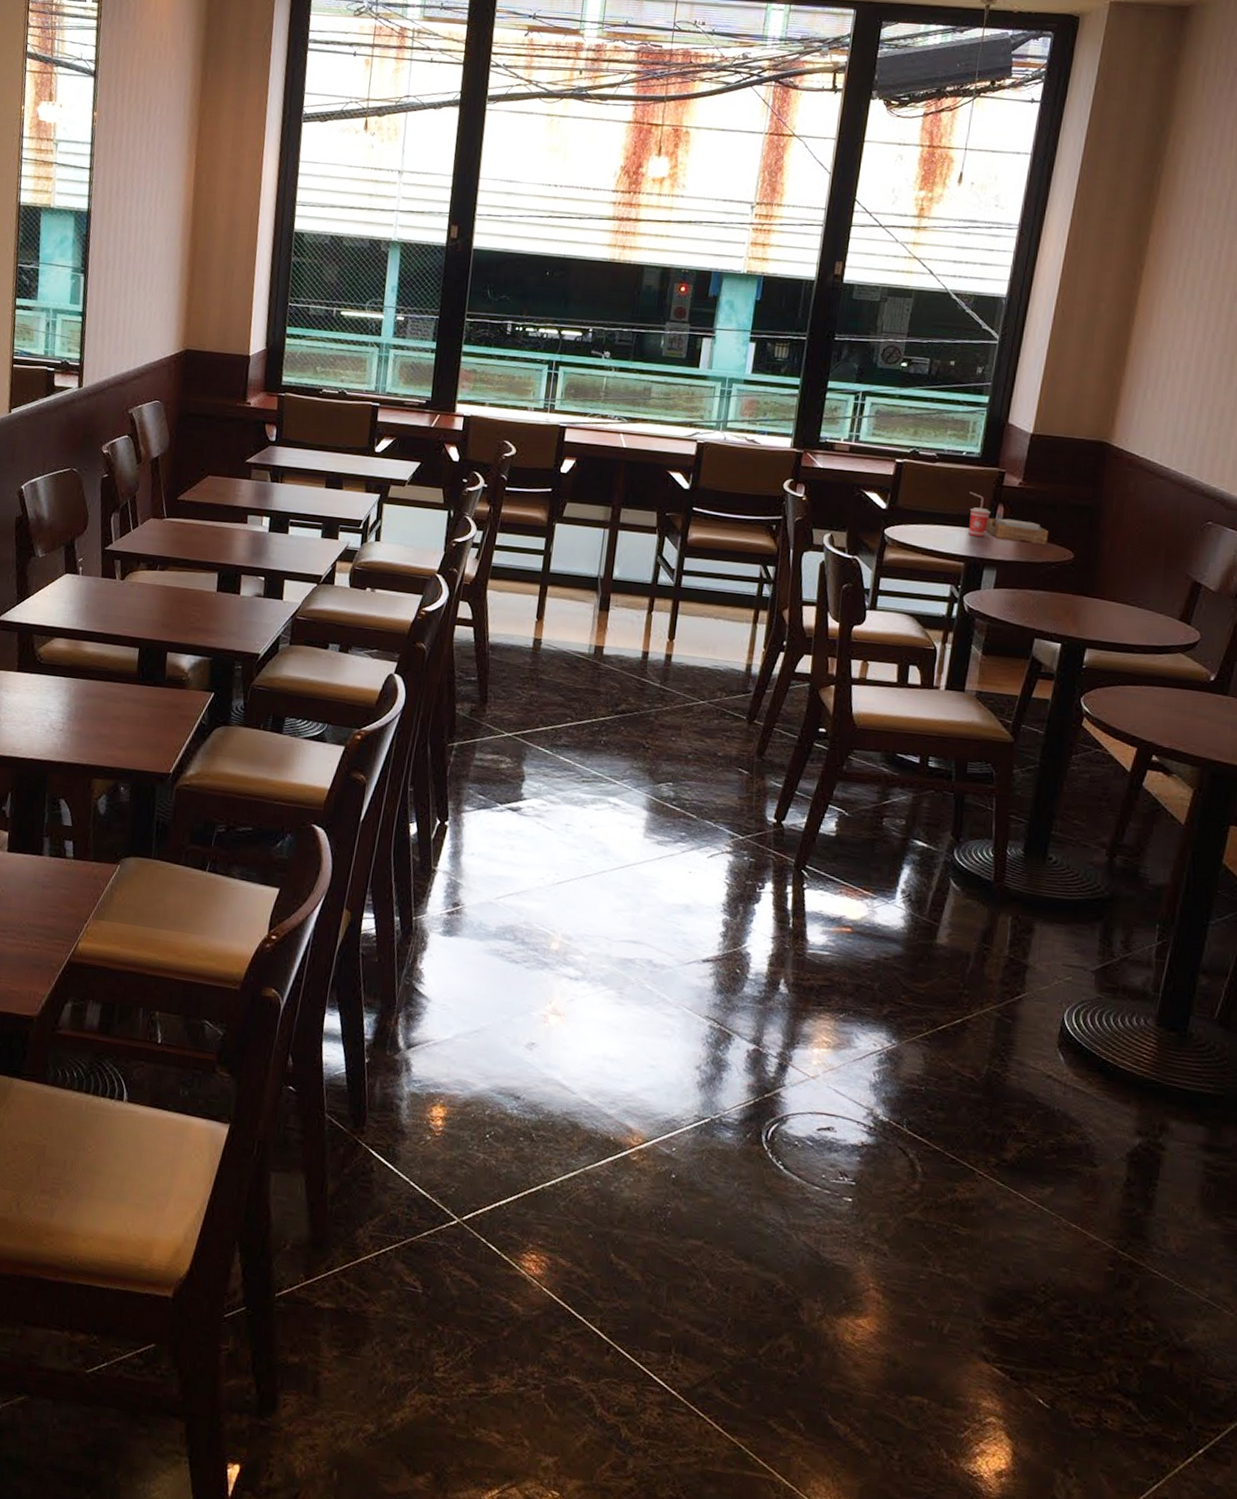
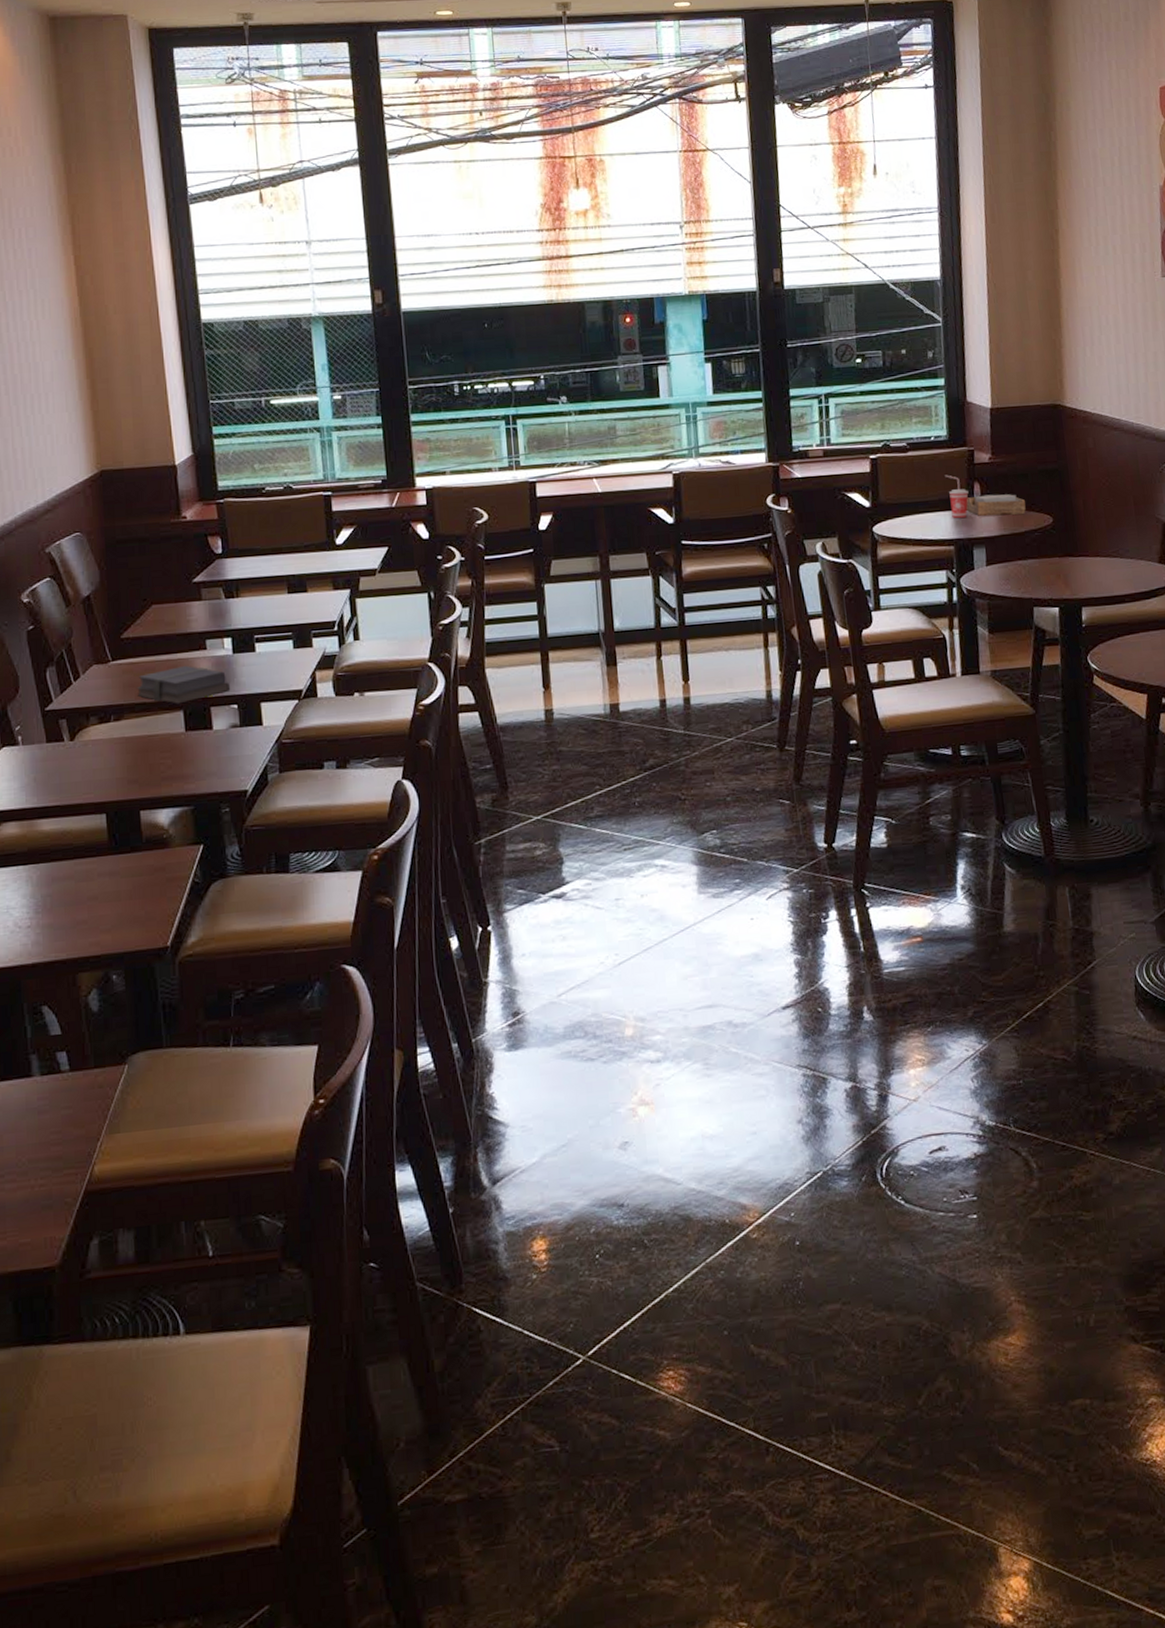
book: none [182,533,261,567] -> present [137,665,229,704]

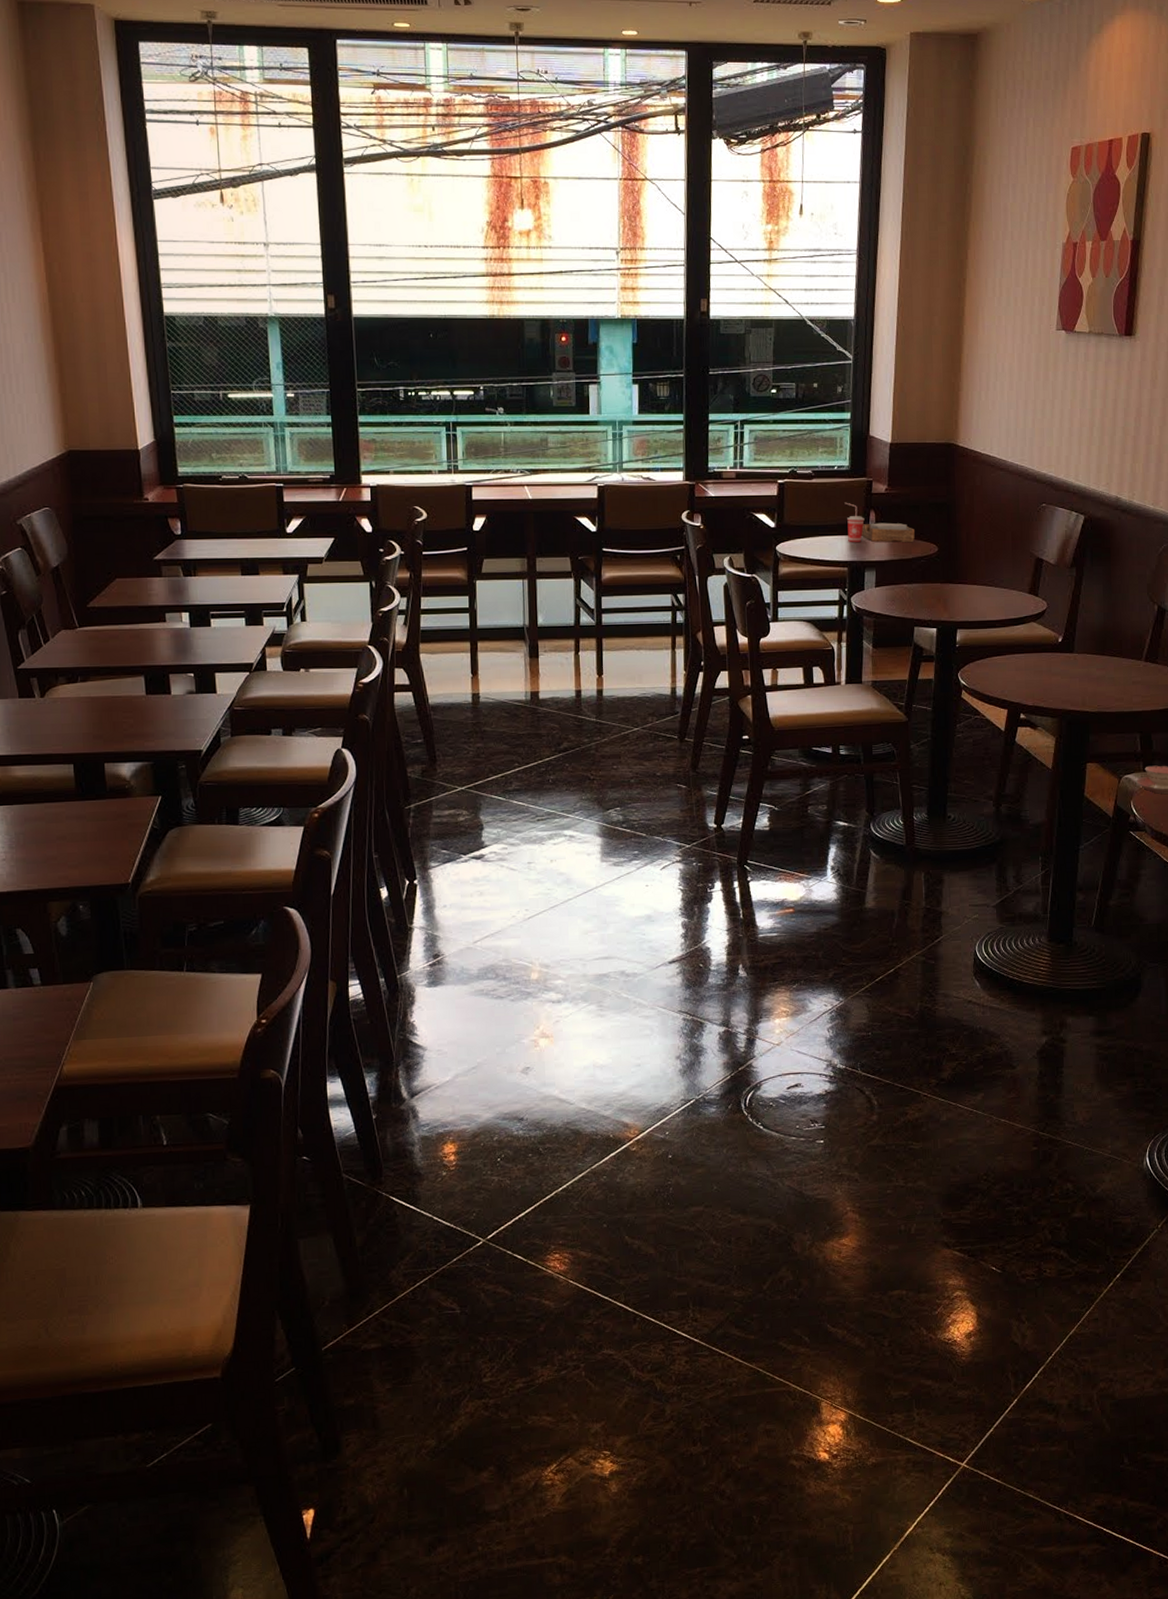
book: present [137,665,229,704] -> none [102,635,187,670]

